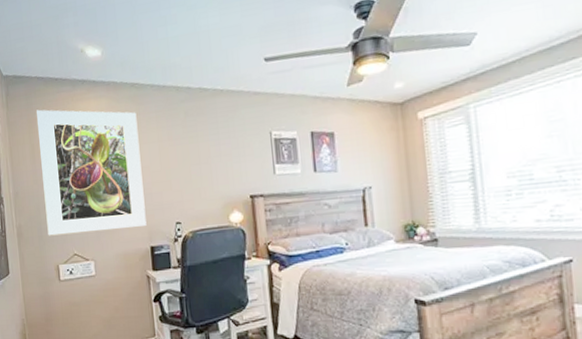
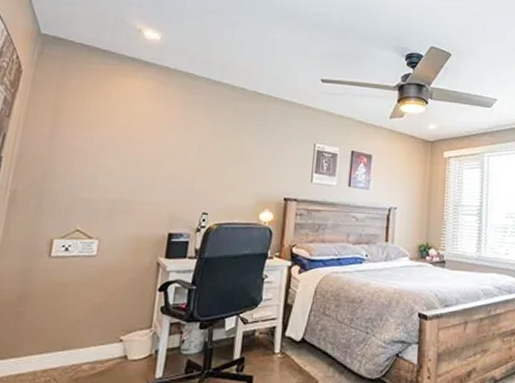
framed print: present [36,109,147,236] -> none [49,75,185,211]

